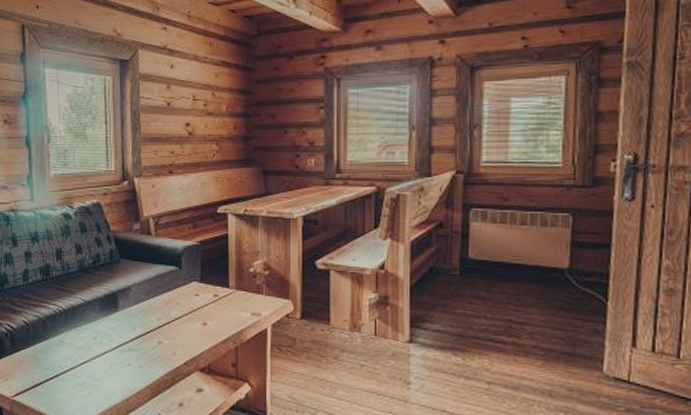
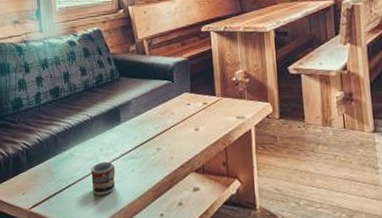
cup: none [81,351,110,389] -> present [90,161,116,195]

